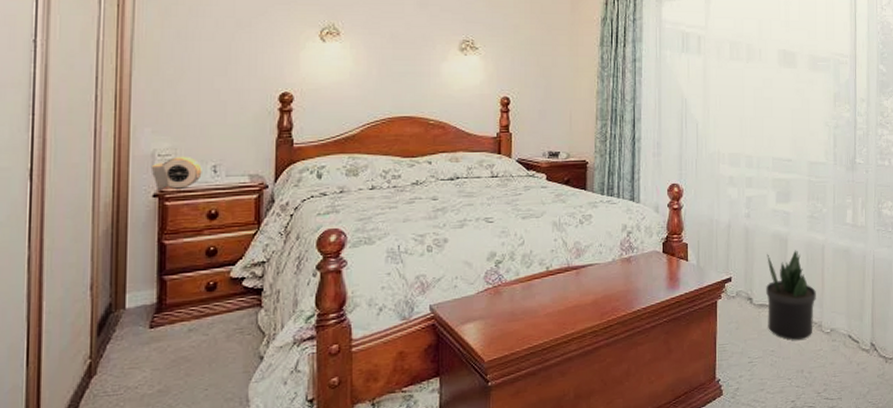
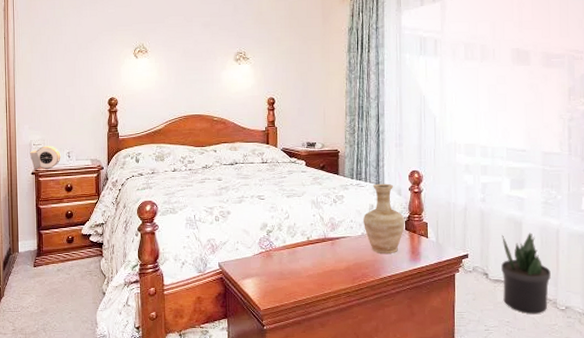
vase: none [614,199,663,282] -> present [362,183,405,254]

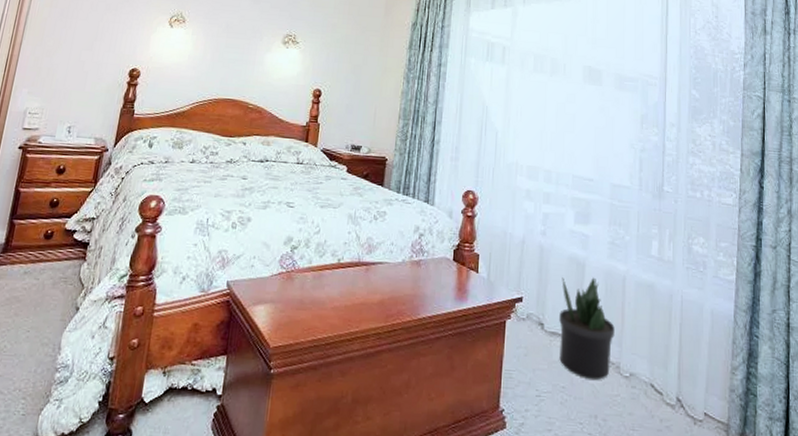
alarm clock: present [29,145,61,169] -> none [21,115,60,144]
vase: present [362,183,405,254] -> none [405,201,454,288]

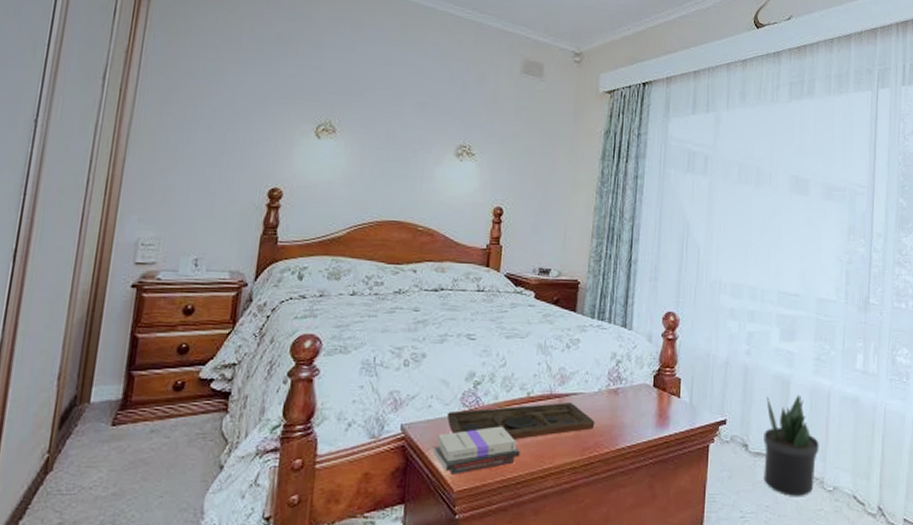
books: none [253,288,330,332] -> present [432,426,521,475]
decorative tray: none [266,270,399,303] -> present [446,403,595,440]

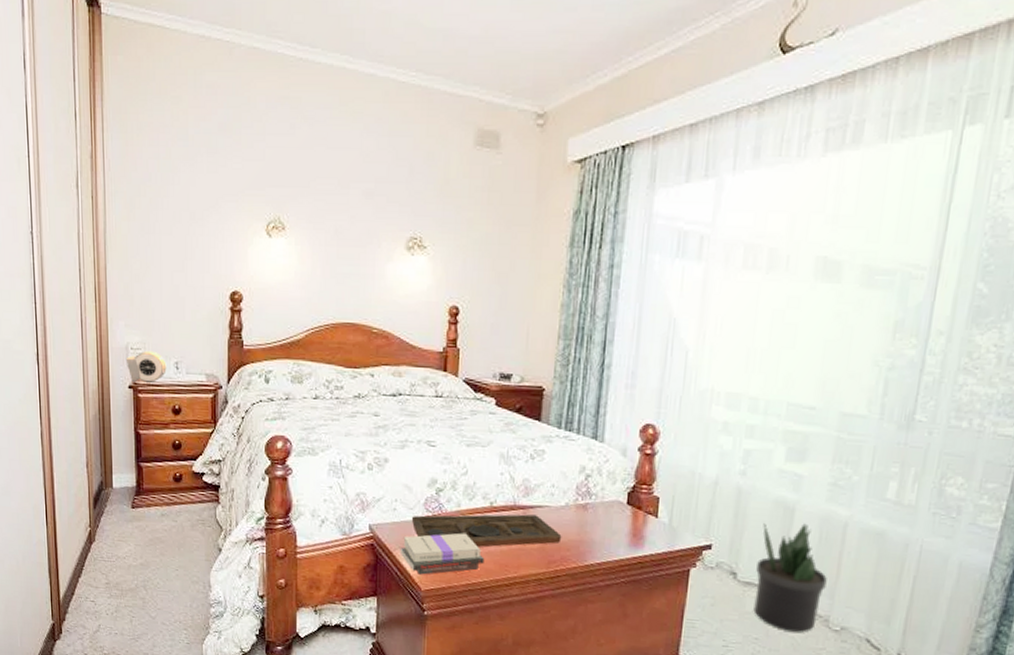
alarm clock: none [132,246,184,281] -> present [125,350,167,383]

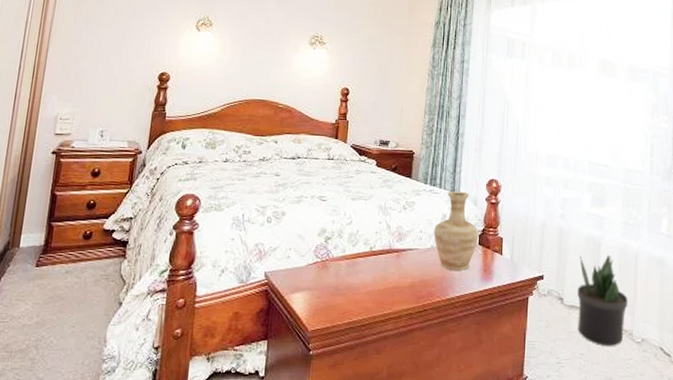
alarm clock: present [125,350,167,383] -> none [53,120,92,149]
books: present [400,533,485,575] -> none [291,275,364,316]
decorative tray: present [411,514,562,548] -> none [302,256,428,288]
vase: none [568,438,628,534] -> present [433,191,479,271]

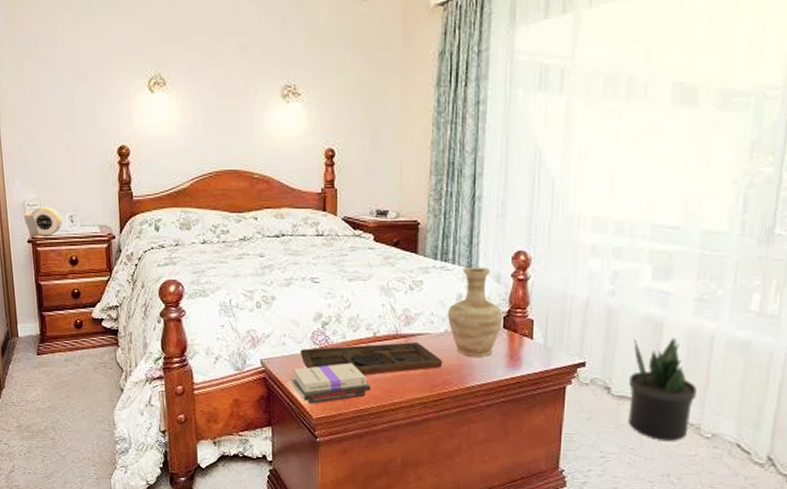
alarm clock: none [53,120,92,149] -> present [23,206,62,236]
books: none [291,275,364,316] -> present [290,362,371,404]
decorative tray: none [302,256,428,288] -> present [299,342,443,375]

